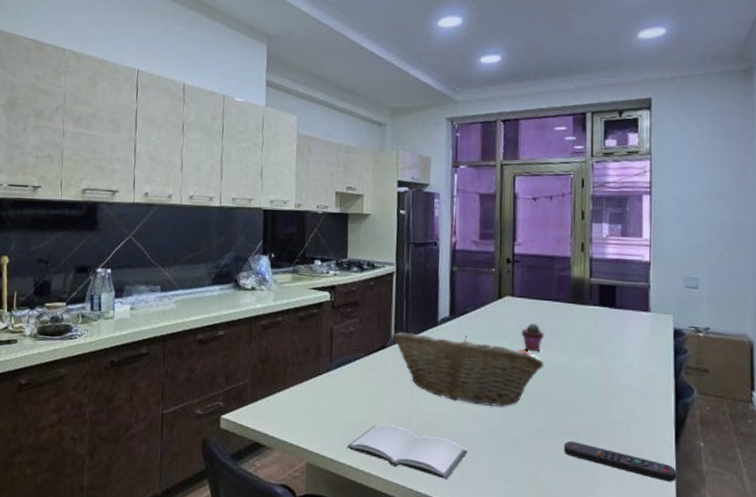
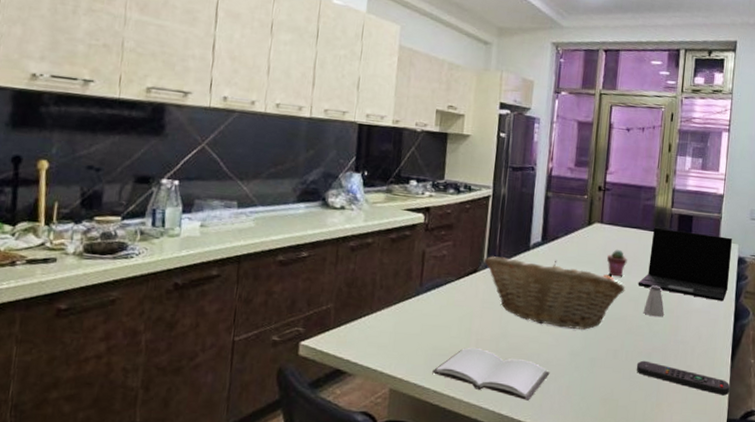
laptop: none [558,300,666,378] -> present [638,228,732,301]
saltshaker: none [566,360,592,395] -> present [643,285,665,318]

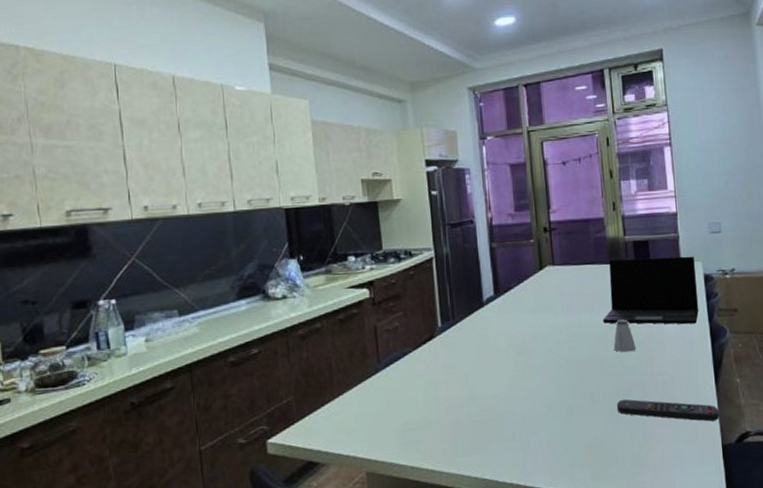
book: present [432,348,550,401] -> none [406,416,528,461]
fruit basket: present [484,256,625,330] -> none [438,311,591,381]
potted succulent: present [606,250,627,277] -> none [565,289,588,318]

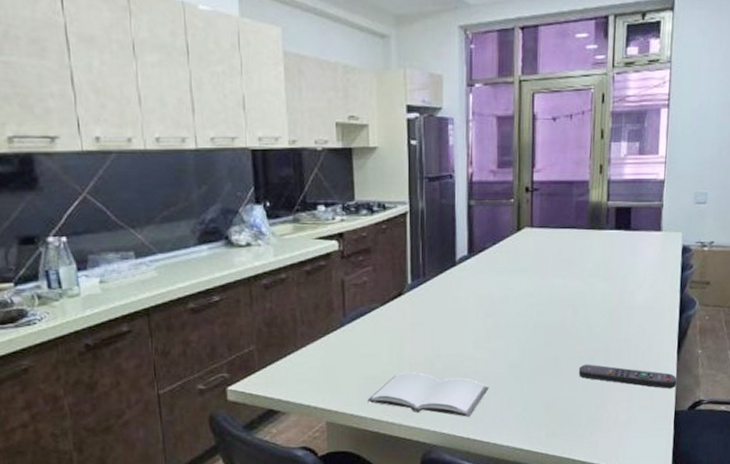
book: none [406,416,528,461] -> present [368,372,489,417]
laptop: present [602,256,699,325] -> none [575,225,675,295]
saltshaker: present [613,319,637,353] -> none [582,286,605,319]

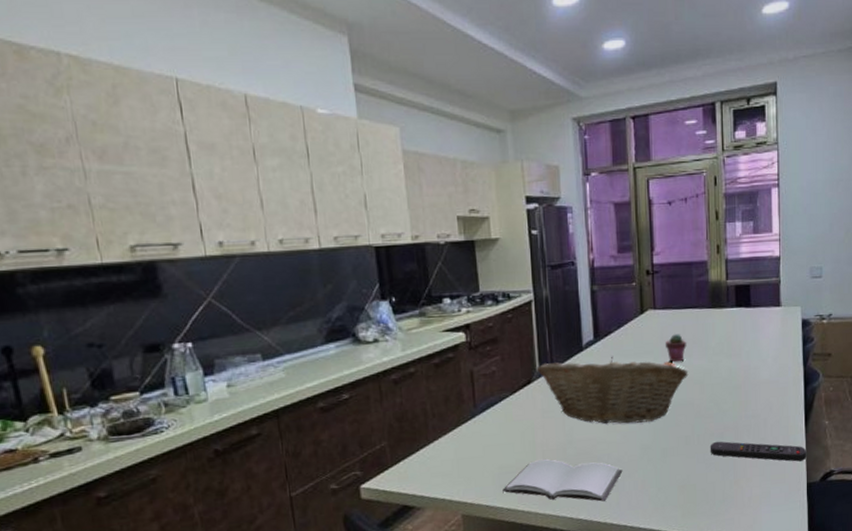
fruit basket: none [408,272,562,341] -> present [536,356,689,424]
potted succulent: none [539,254,562,282] -> present [665,334,687,362]

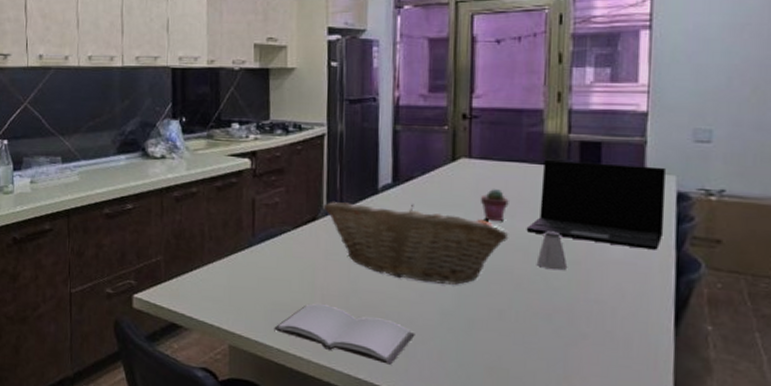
laptop: none [701,300,795,369] -> present [526,160,666,250]
saltshaker: none [710,364,732,396] -> present [536,231,568,271]
remote control: present [710,441,807,462] -> none [531,323,676,371]

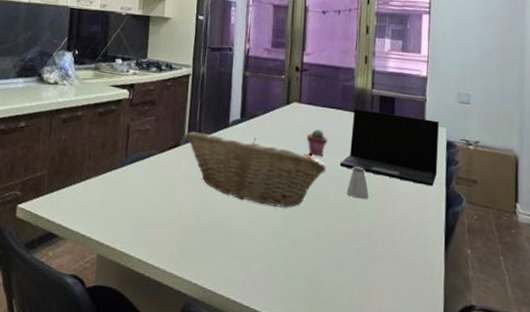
book: present [274,303,415,365] -> none [137,219,252,276]

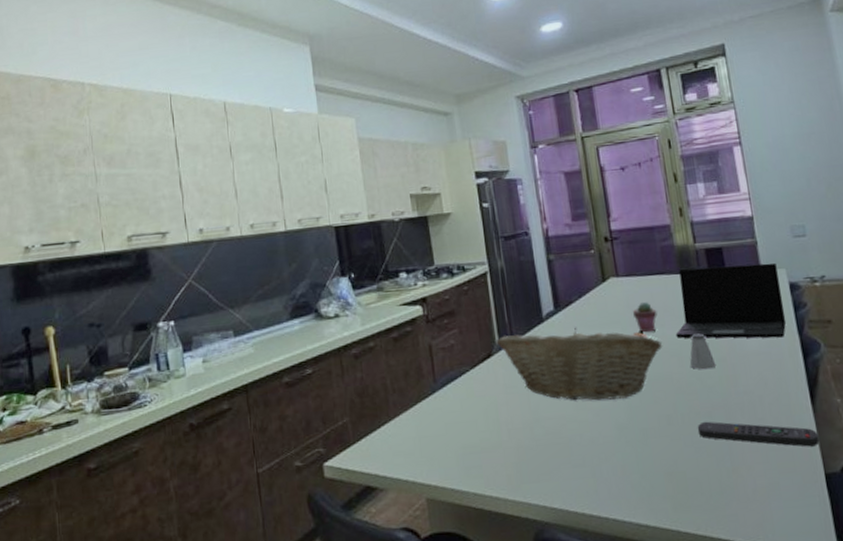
remote control: none [341,243,445,287] -> present [697,421,820,447]

